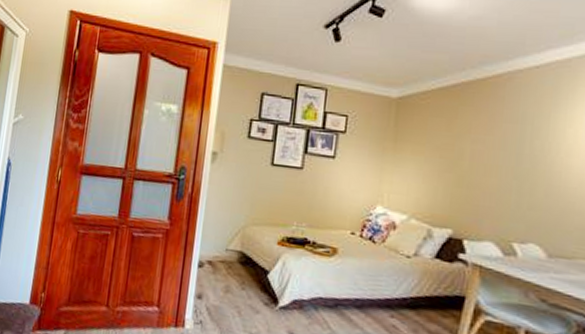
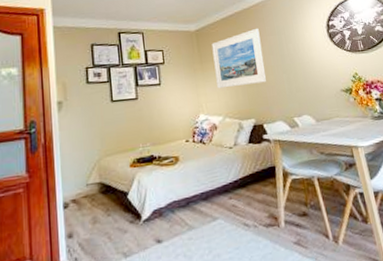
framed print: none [409,108,492,186] -> present [211,28,266,89]

